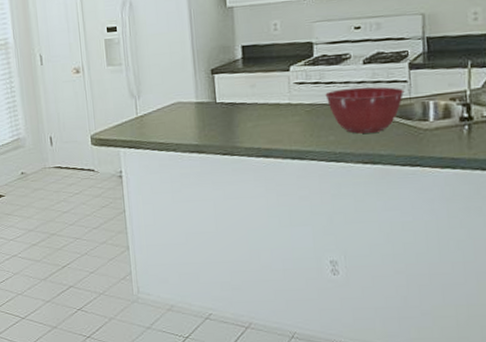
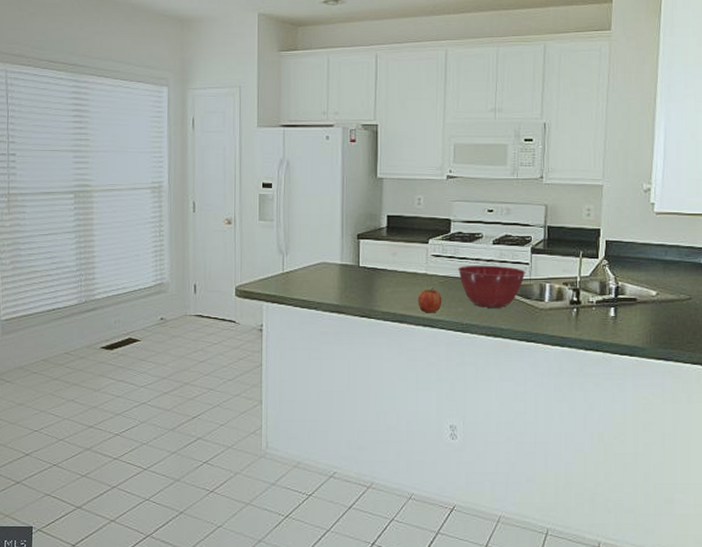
fruit: none [283,117,311,145] -> present [418,288,442,313]

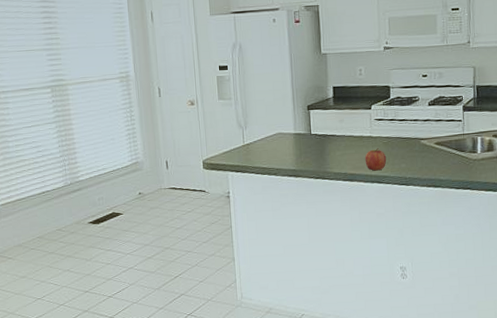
mixing bowl: present [458,265,526,308] -> none [399,124,459,162]

